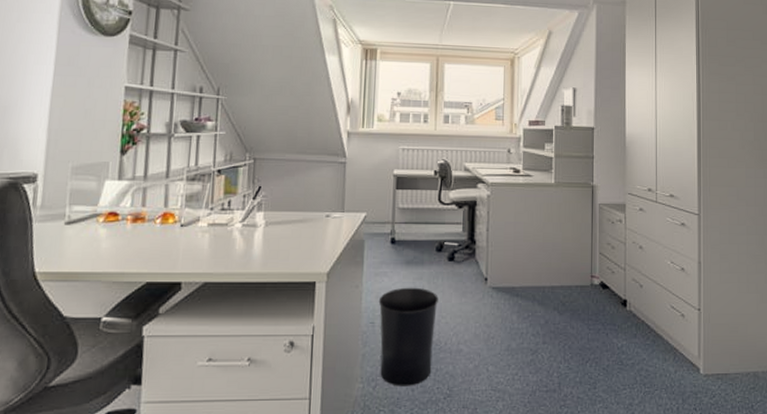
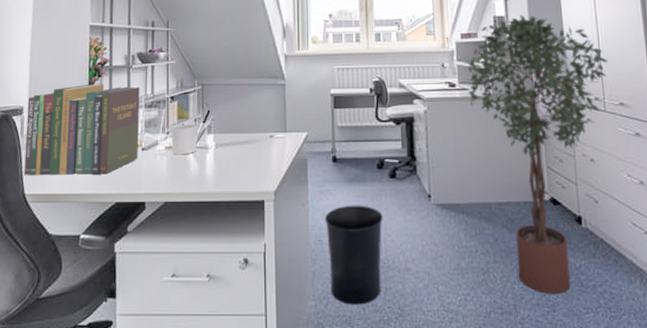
books: none [34,151,182,253] -> present [24,83,140,176]
mug: none [215,200,247,233] -> present [171,124,198,155]
potted tree: none [528,106,664,372] -> present [462,15,609,294]

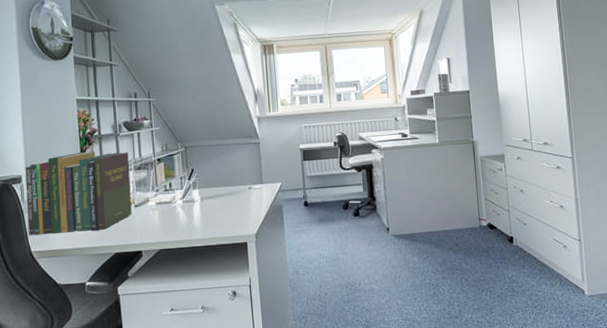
mug: present [171,124,198,155] -> none [160,181,185,209]
waste bin: present [324,205,383,305] -> none [300,240,351,321]
potted tree: present [462,15,609,294] -> none [412,72,535,300]

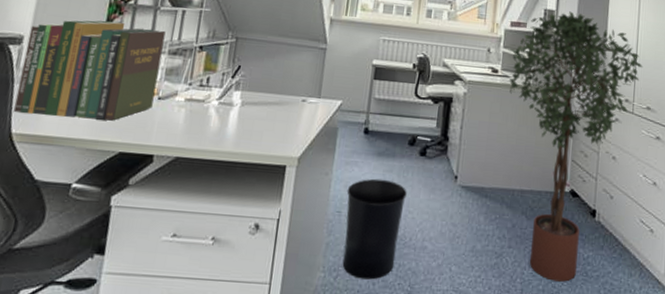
waste bin: none [300,240,351,321] -> present [342,178,407,280]
potted tree: none [412,72,535,300] -> present [508,11,643,282]

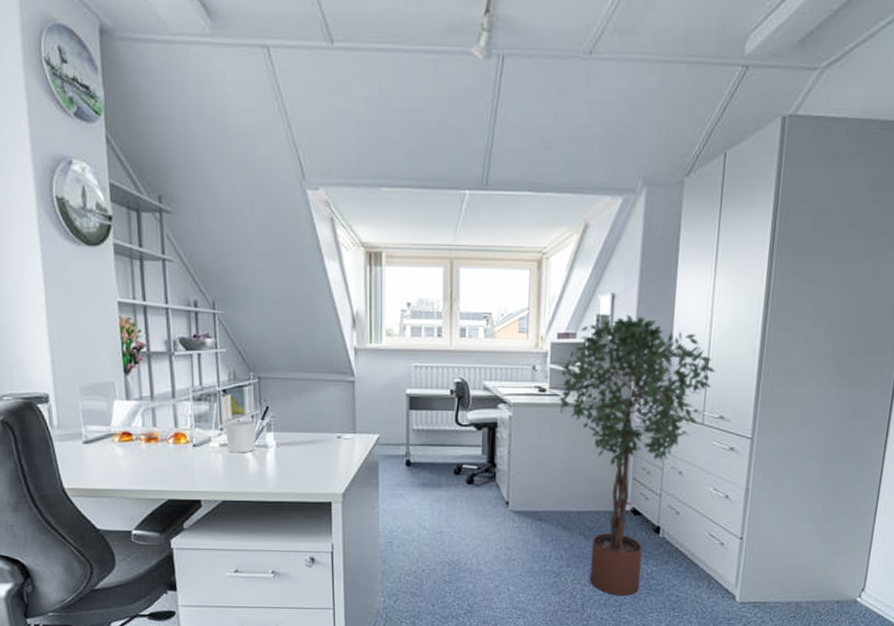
books: present [13,20,166,121] -> none [53,371,189,471]
mug: none [192,77,225,110] -> present [225,420,256,453]
waste bin: present [342,178,407,280] -> none [396,509,457,602]

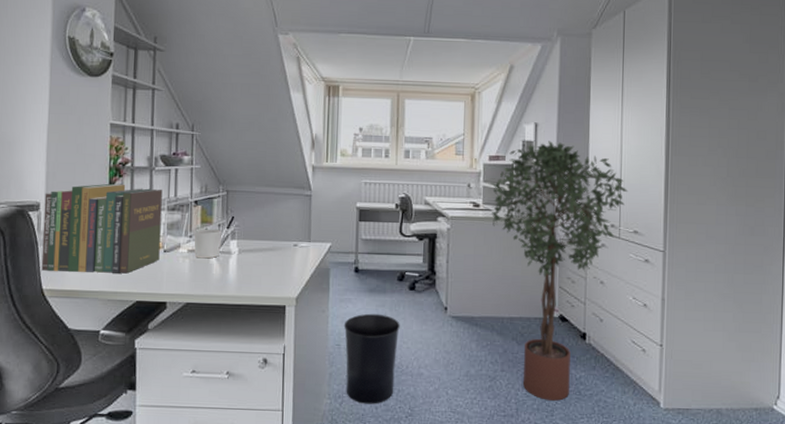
books: none [53,371,189,471] -> present [41,183,163,274]
waste bin: none [396,509,457,602] -> present [343,313,400,404]

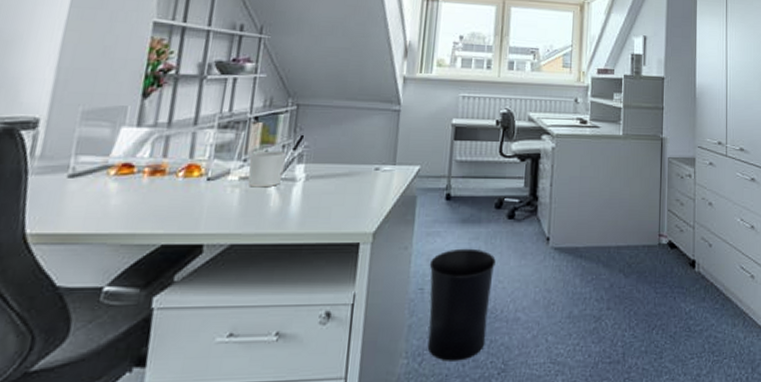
books: present [41,183,163,274] -> none [27,94,214,211]
potted tree: present [488,141,628,401] -> none [596,55,734,341]

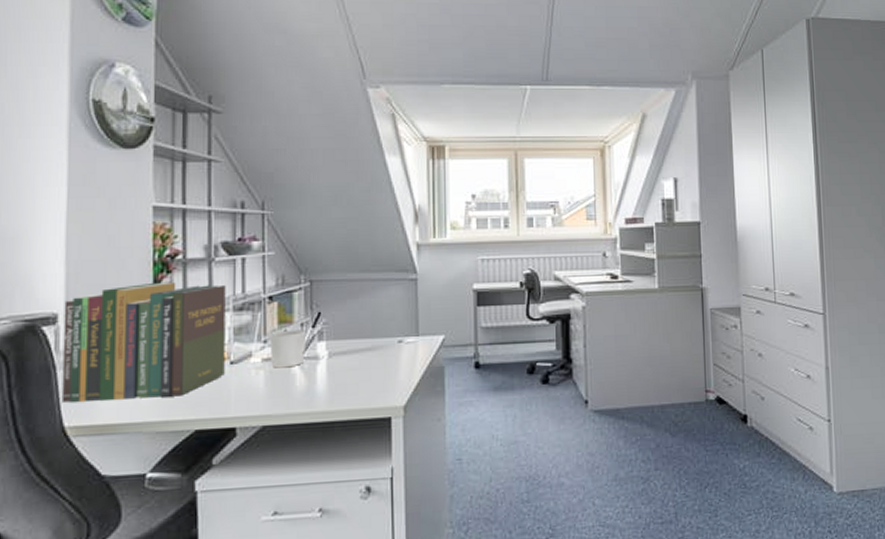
books: none [27,94,214,211] -> present [61,281,226,404]
waste bin: present [427,248,496,361] -> none [465,416,533,529]

